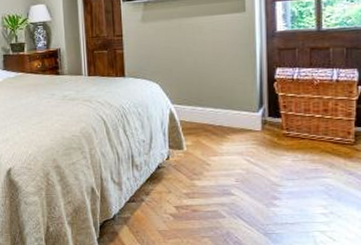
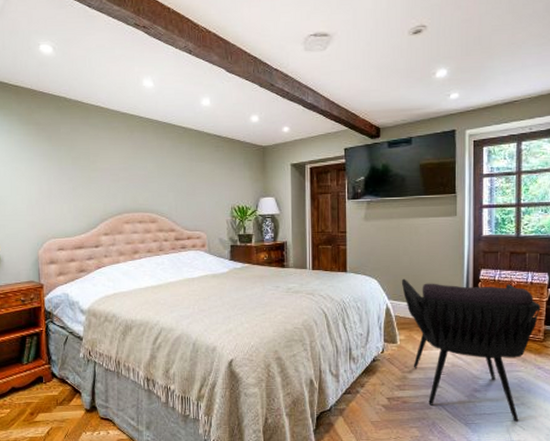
armchair: none [185,81,350,232] -> present [401,278,541,421]

